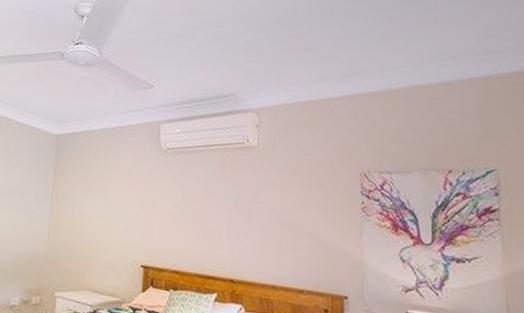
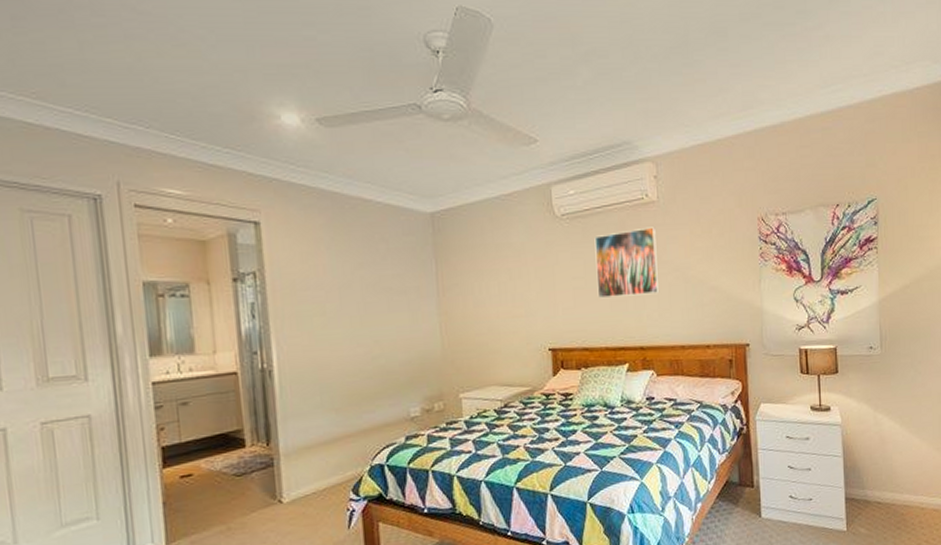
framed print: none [192,168,254,231] -> present [594,227,660,299]

